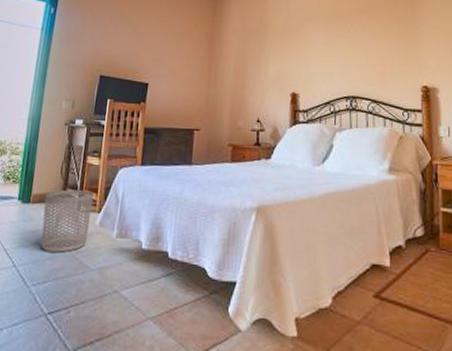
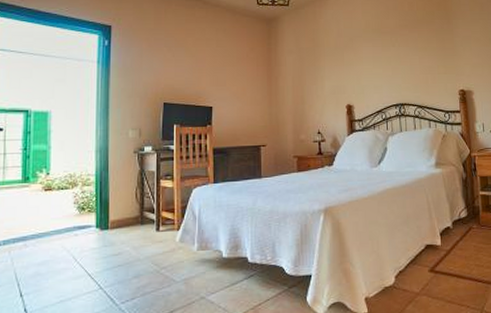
waste bin: present [41,189,94,253] -> none [123,212,171,271]

